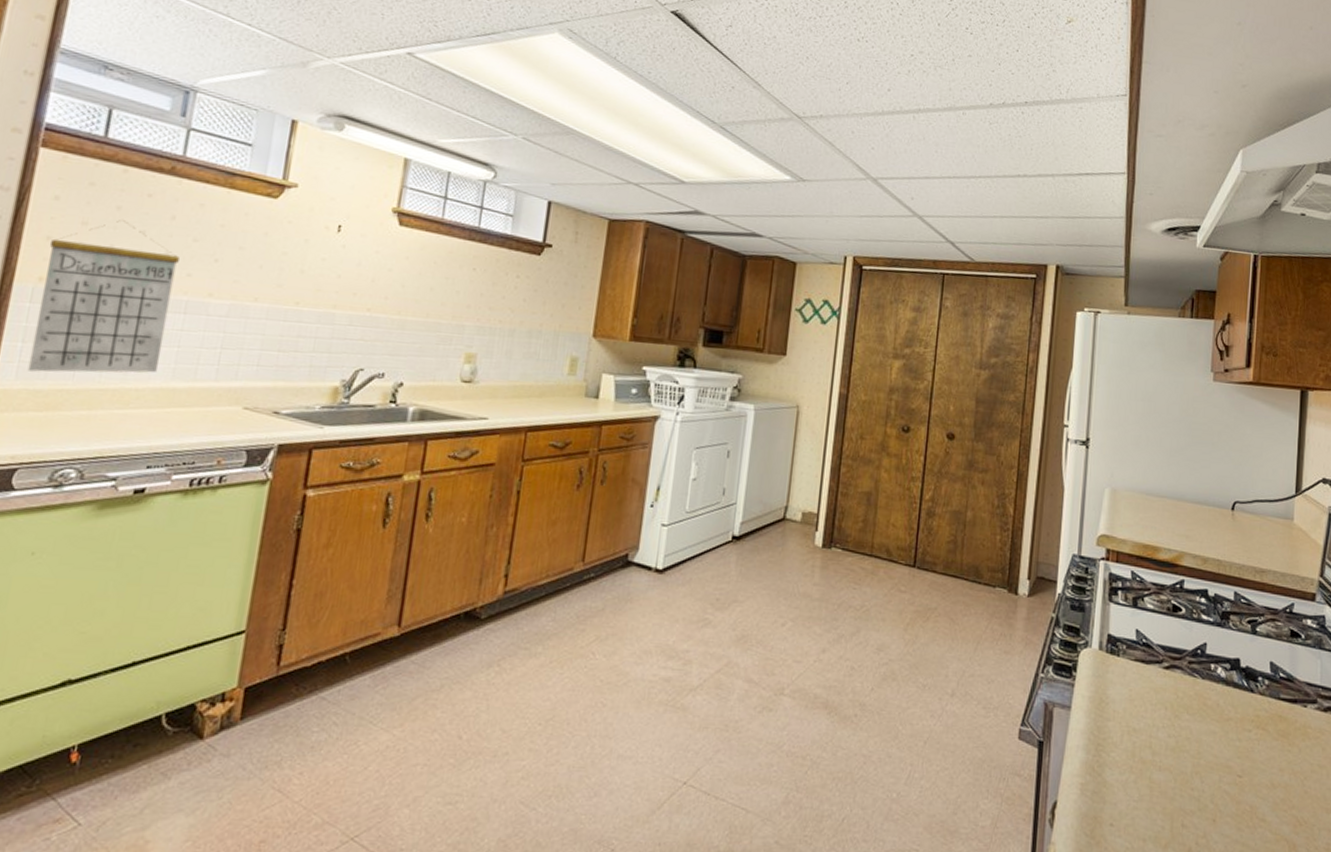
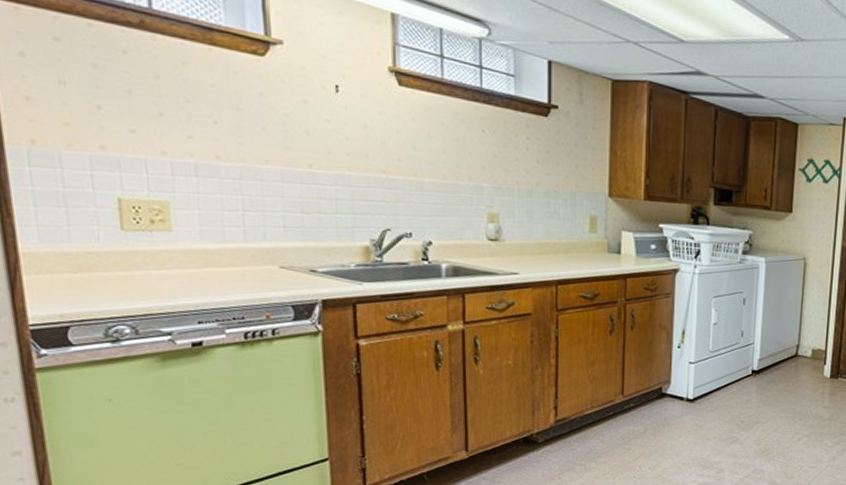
calendar: present [27,220,179,373] -> none [30,79,184,236]

